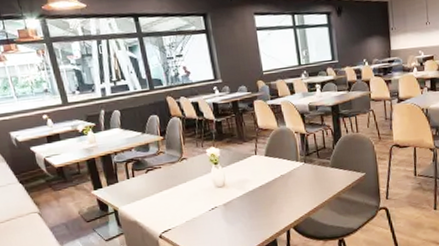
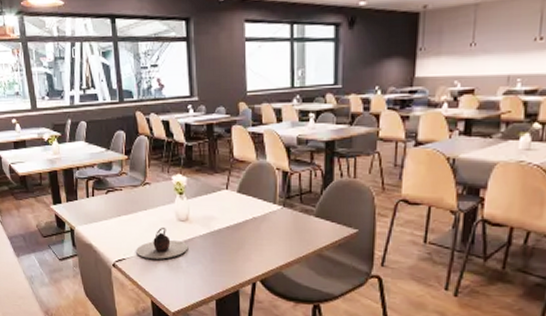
teapot: none [180,195,228,226] -> present [136,226,189,259]

